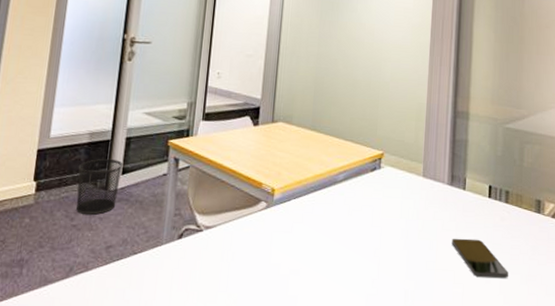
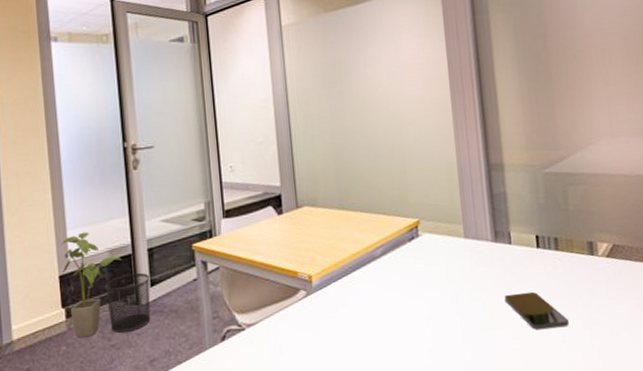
house plant: none [40,111,100,214] -> present [62,232,122,338]

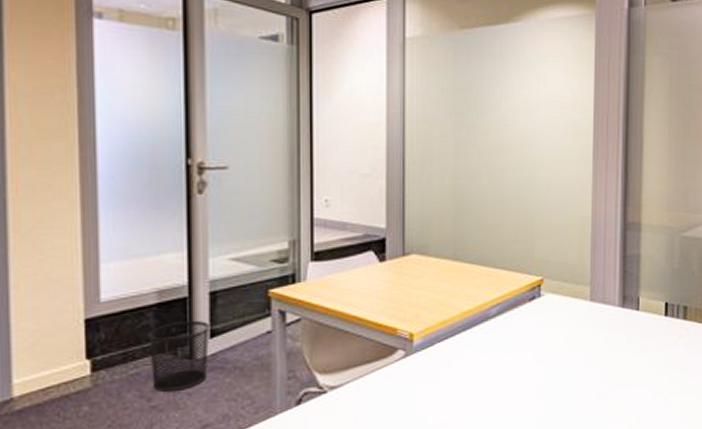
house plant: present [62,232,122,338] -> none [90,266,174,397]
phone: present [504,291,569,329] -> none [625,361,687,401]

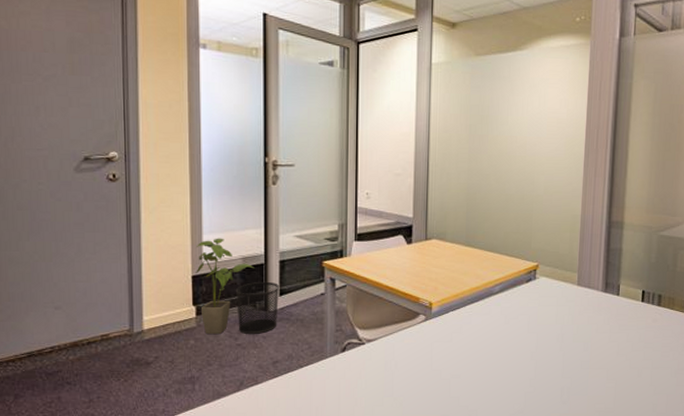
house plant: none [90,266,174,397] -> present [196,238,254,335]

